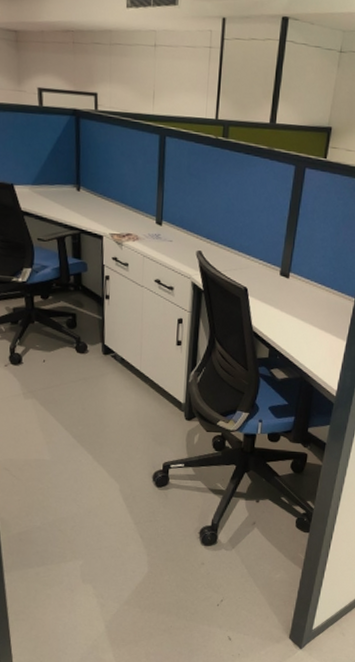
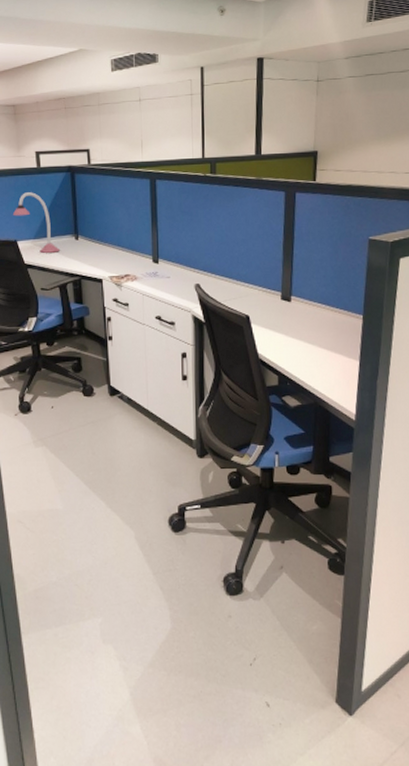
desk lamp: none [11,132,61,202] -> present [13,192,61,253]

